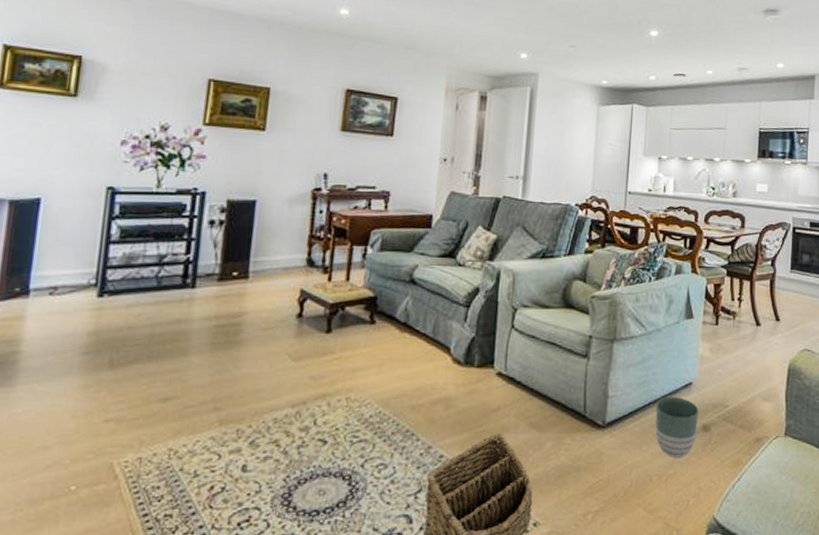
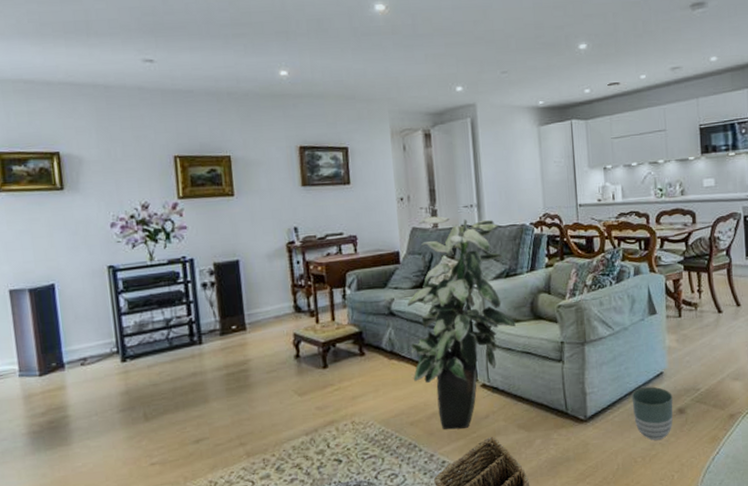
indoor plant: none [424,182,544,420] -> present [407,216,516,430]

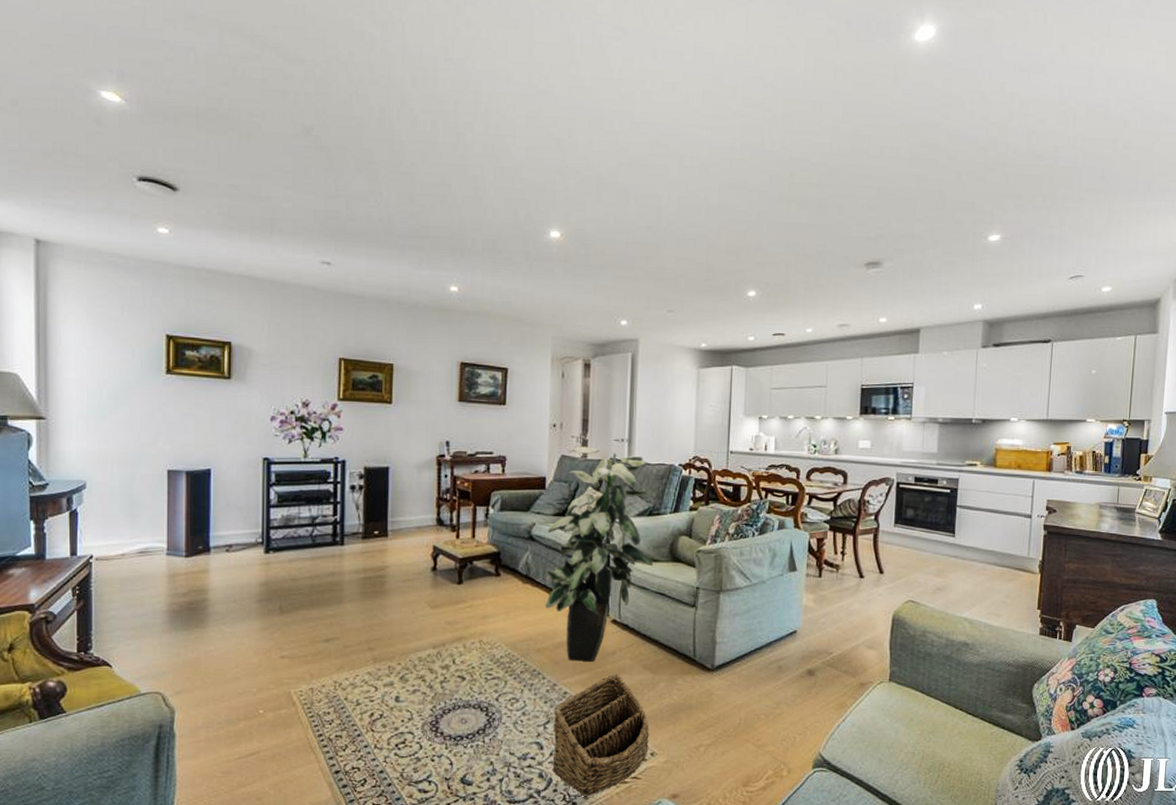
planter: present [631,386,673,440] -> none [761,644,804,699]

